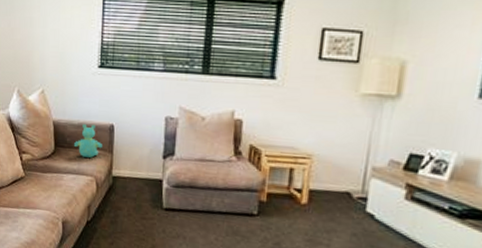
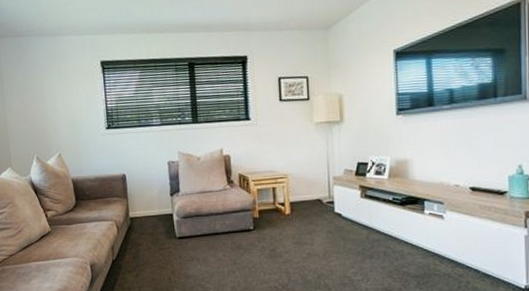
teddy bear: present [74,124,102,158] -> none [93,176,118,205]

